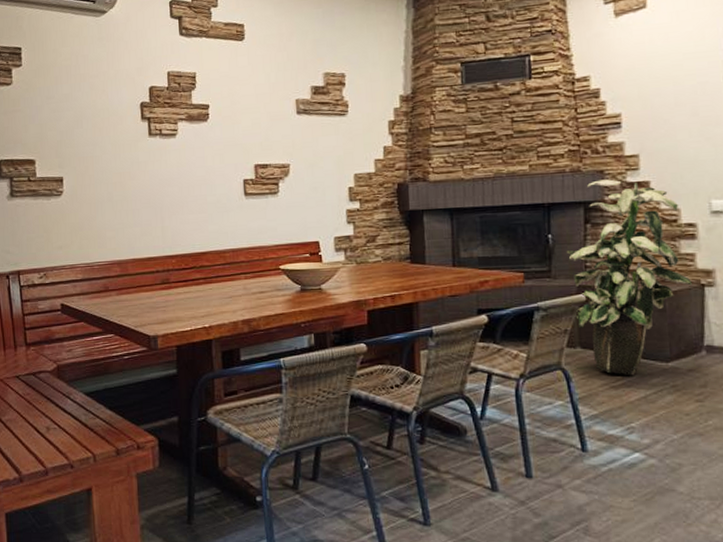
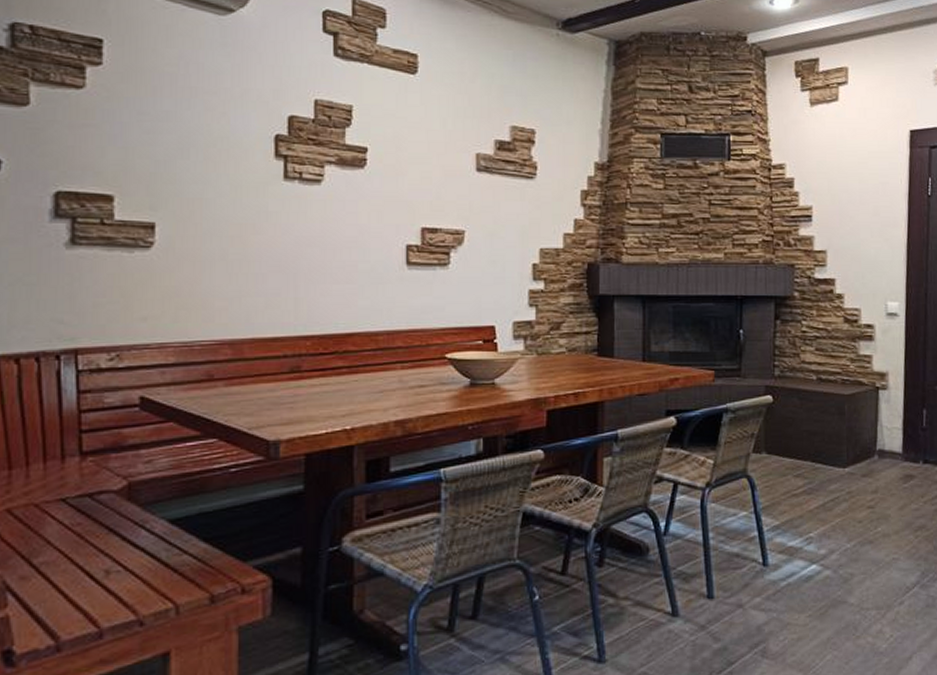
indoor plant: present [566,179,692,376] -> none [756,274,868,483]

